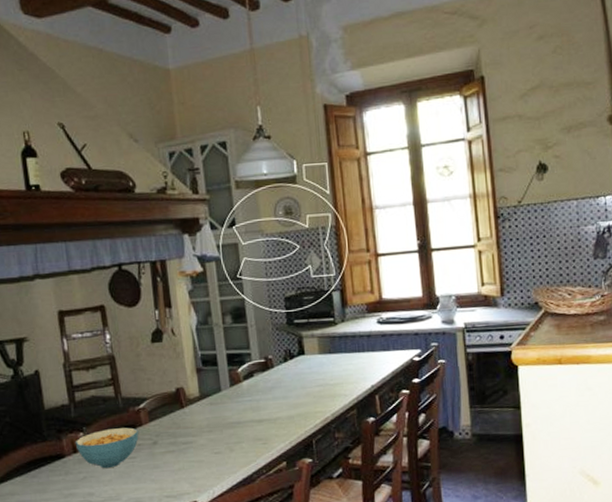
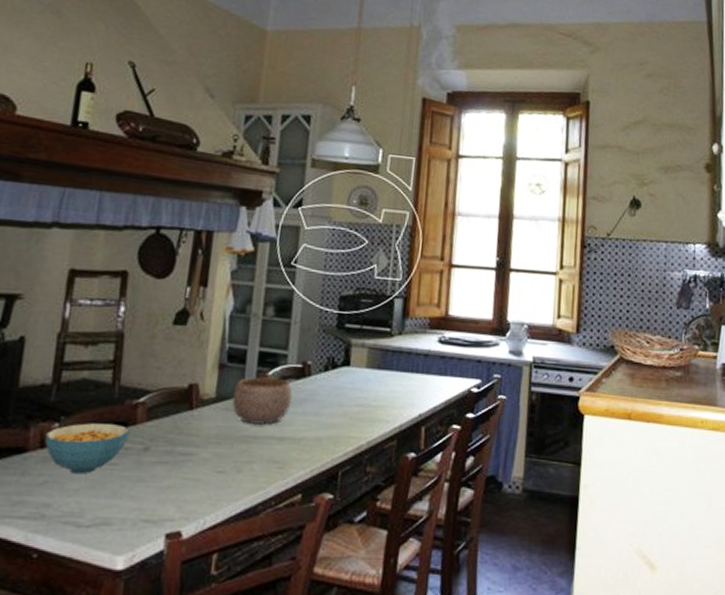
bowl: none [213,373,263,414] -> present [232,377,293,426]

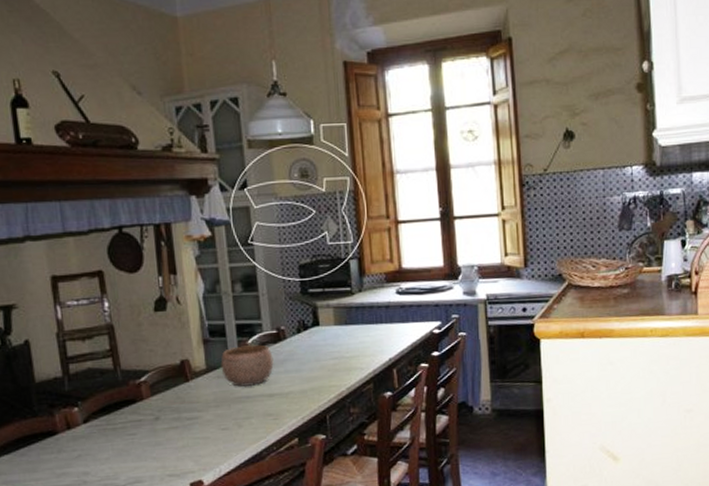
cereal bowl: present [45,423,129,474] -> none [68,402,139,446]

